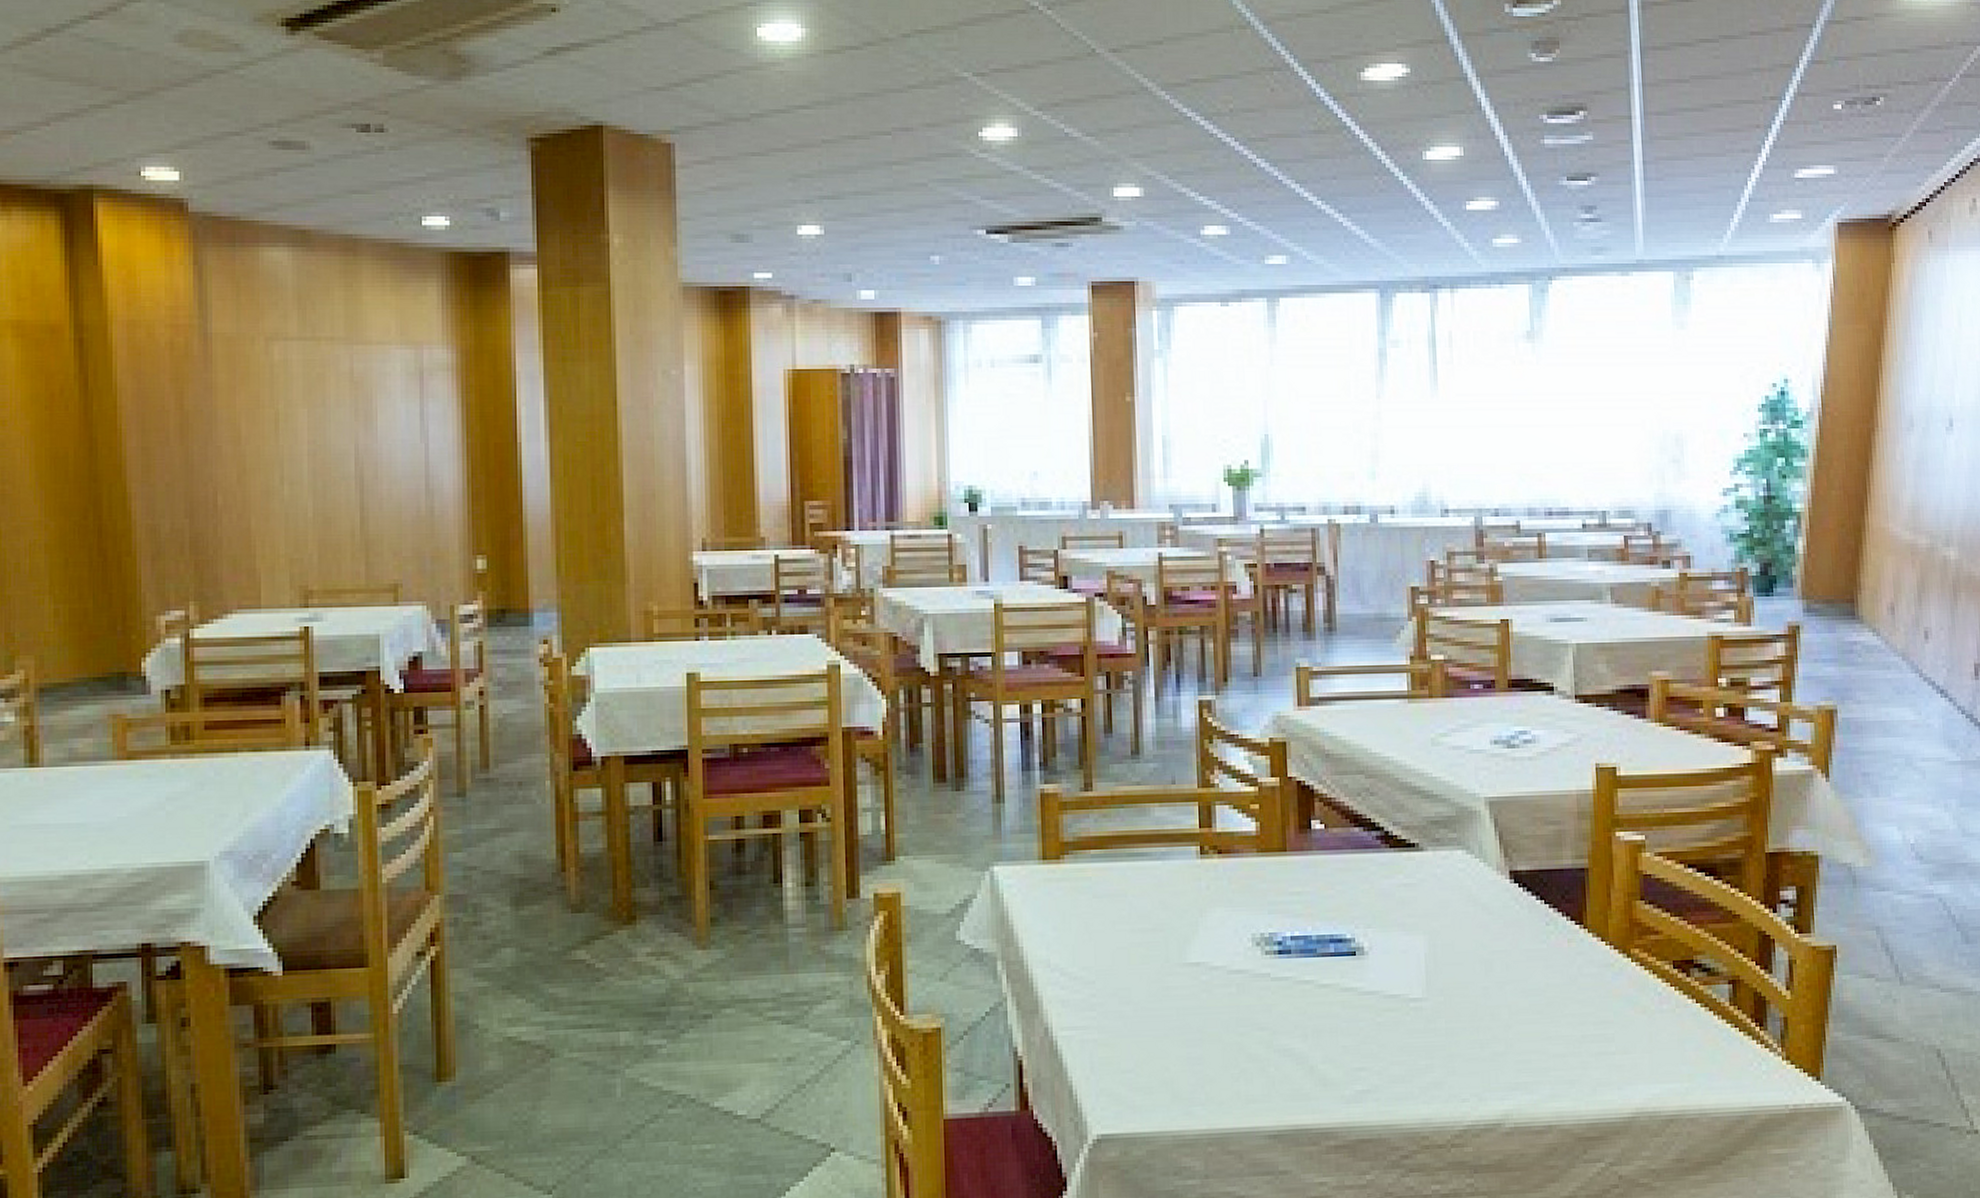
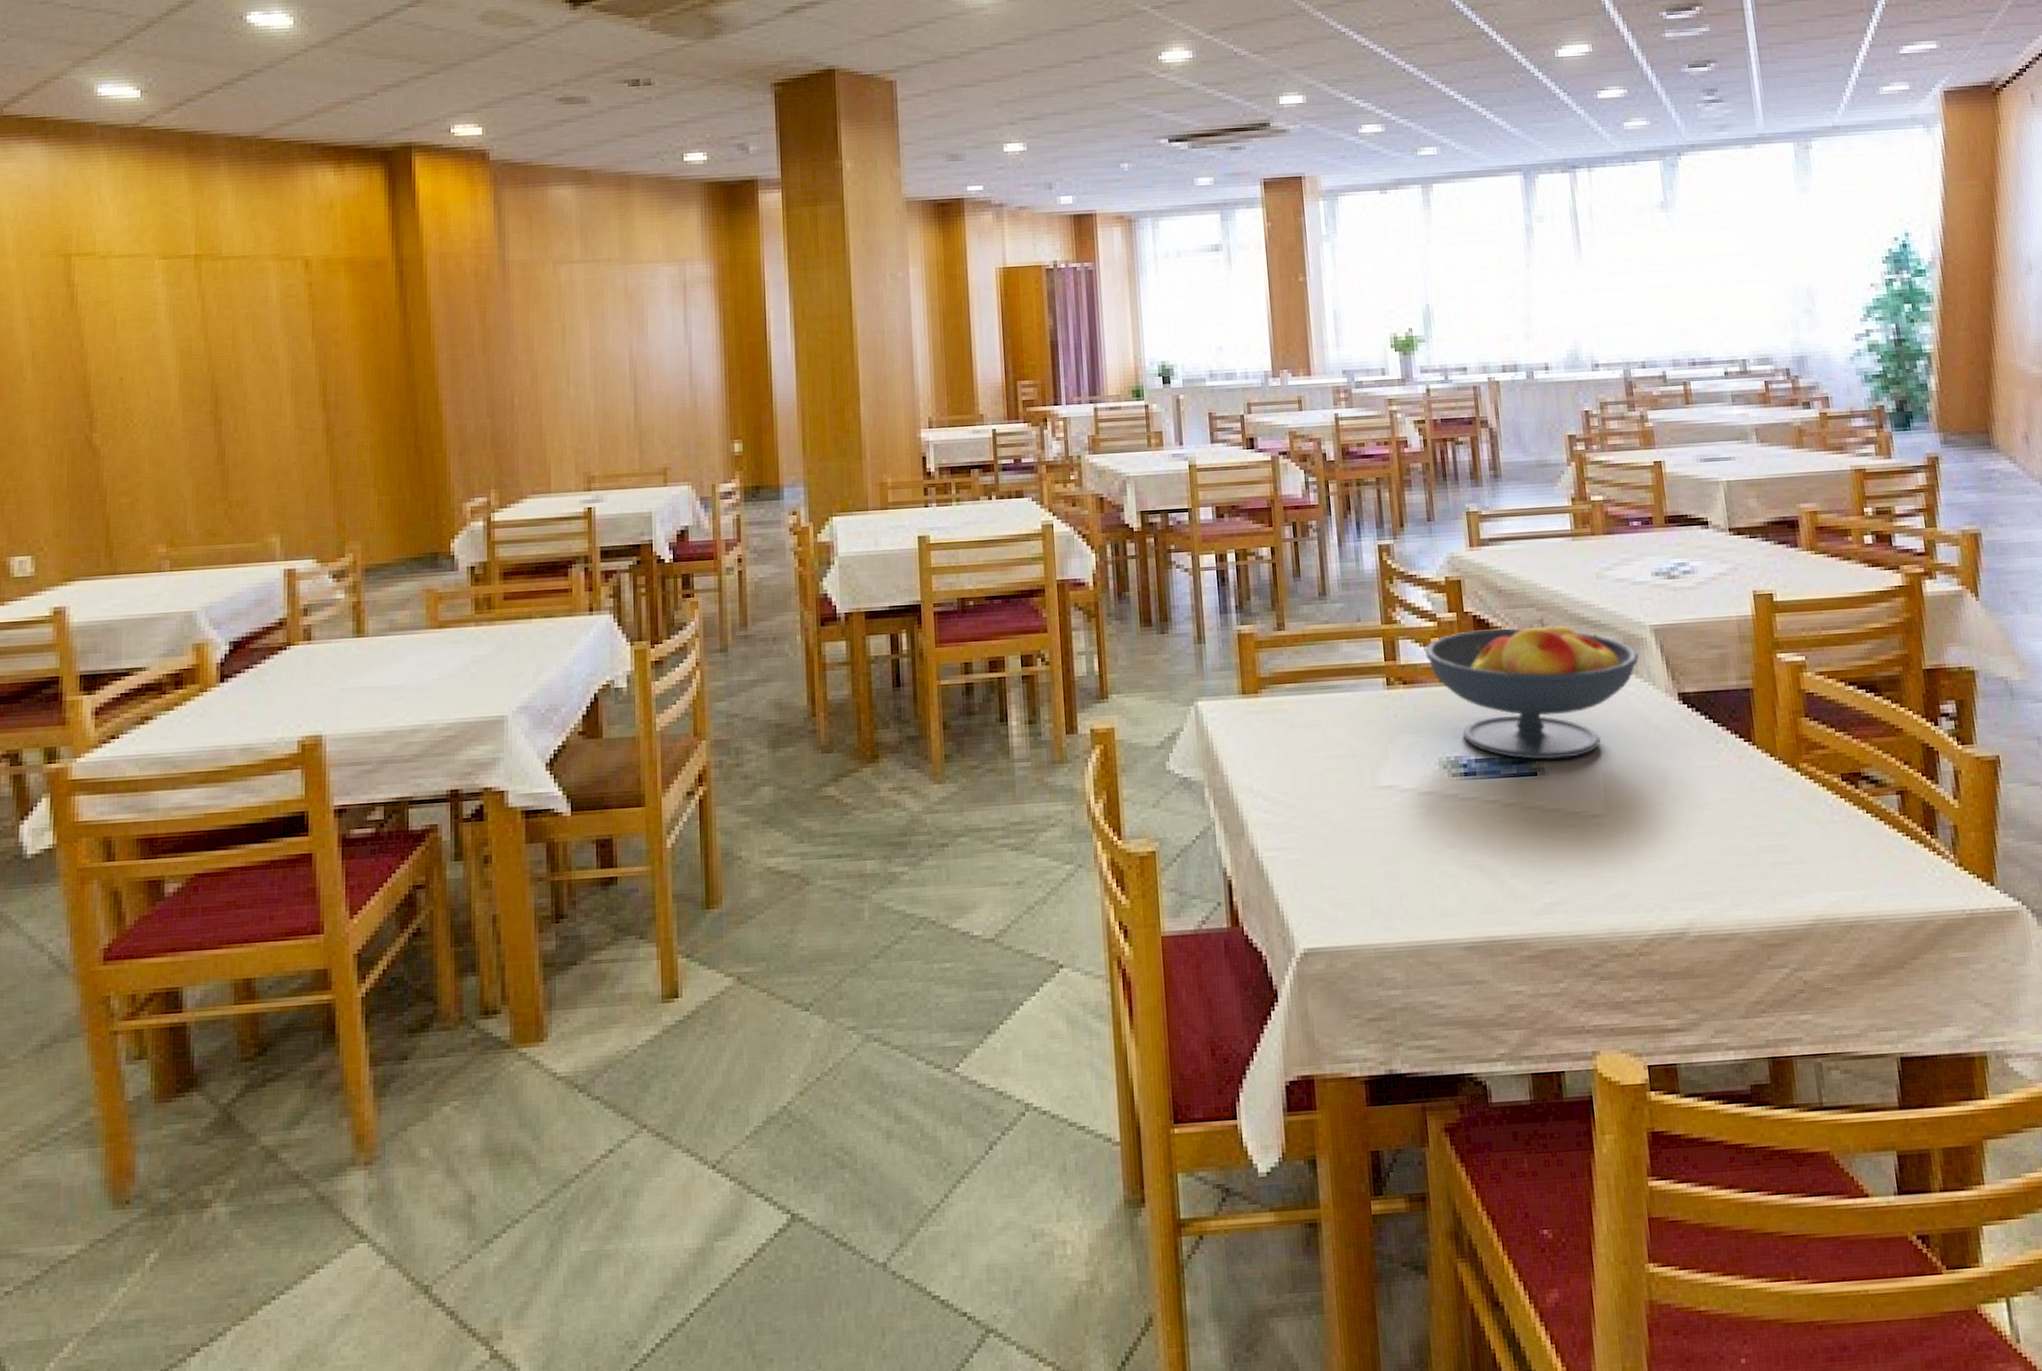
fruit bowl: none [1243,785,1471,939] -> present [1425,617,1639,760]

